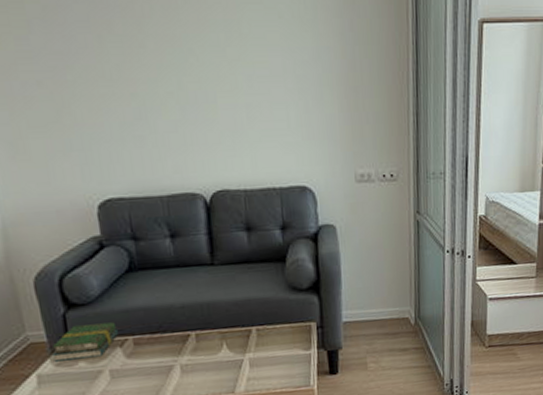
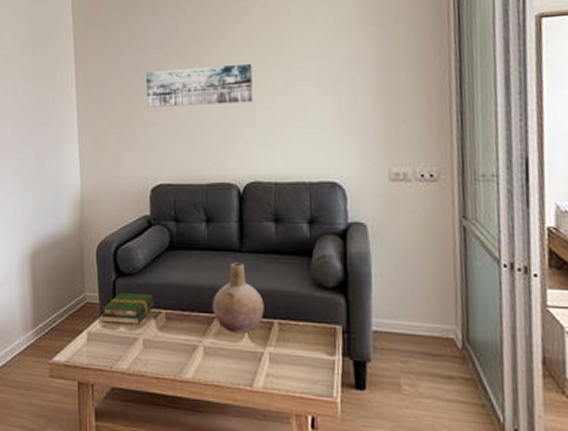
wall art: none [72,55,214,105] -> present [146,64,253,108]
vase: none [186,276,242,346] -> present [213,262,264,333]

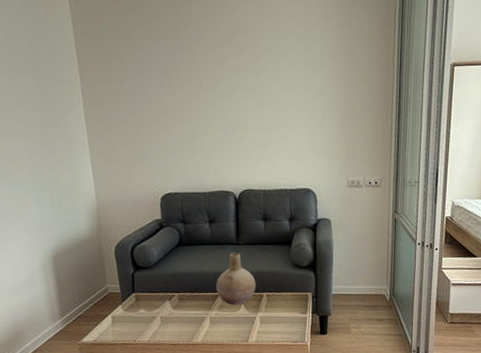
book: present [102,292,154,324] -> none [123,282,168,308]
wall art: present [146,64,253,108] -> none [151,91,246,127]

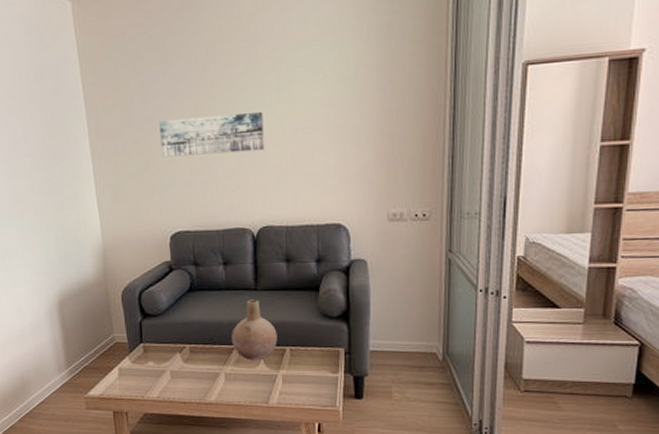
wall art: none [151,91,246,127] -> present [159,112,265,157]

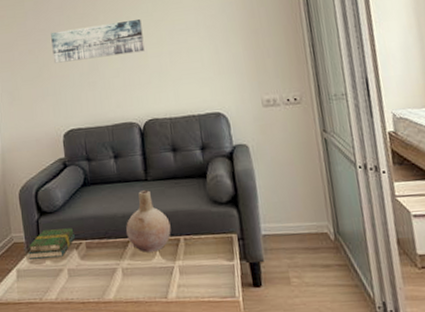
book: none [131,331,178,359] -> present [28,228,75,259]

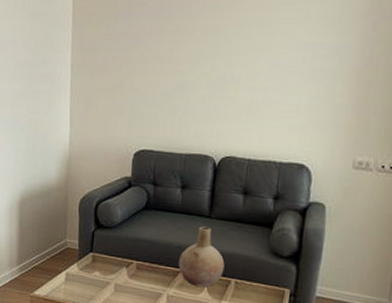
book: present [28,228,75,259] -> none [79,242,127,271]
wall art: present [51,19,145,63] -> none [137,41,241,82]

